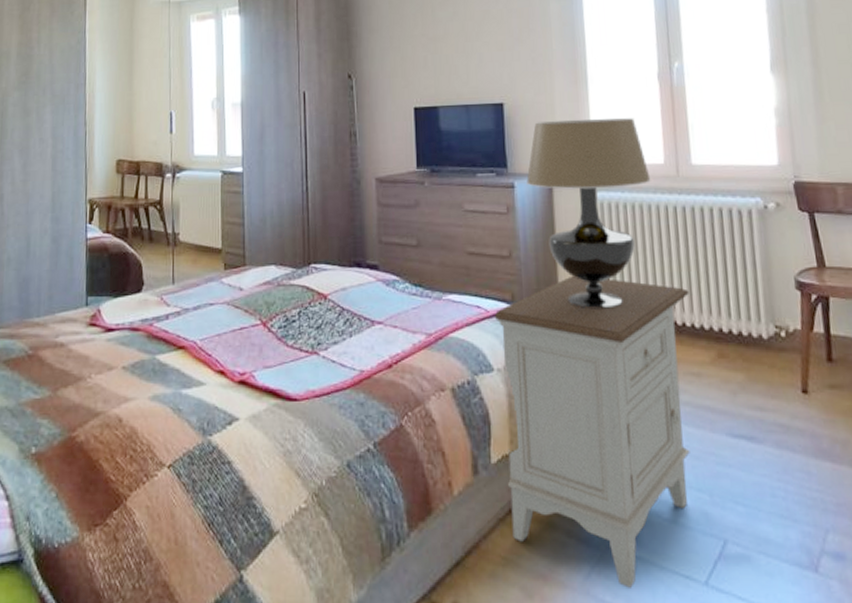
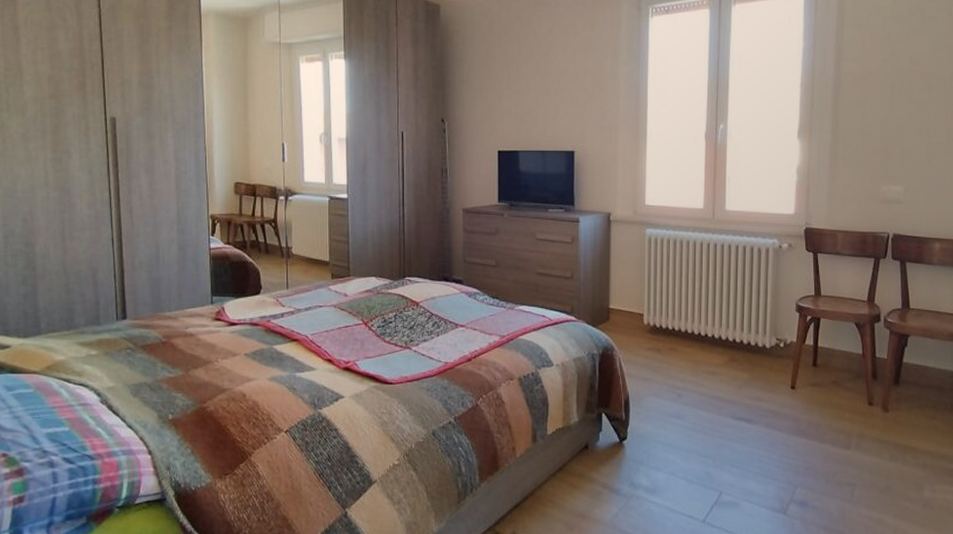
nightstand: present [494,275,690,588] -> none [556,294,713,524]
table lamp: present [526,118,651,309] -> none [589,168,691,321]

